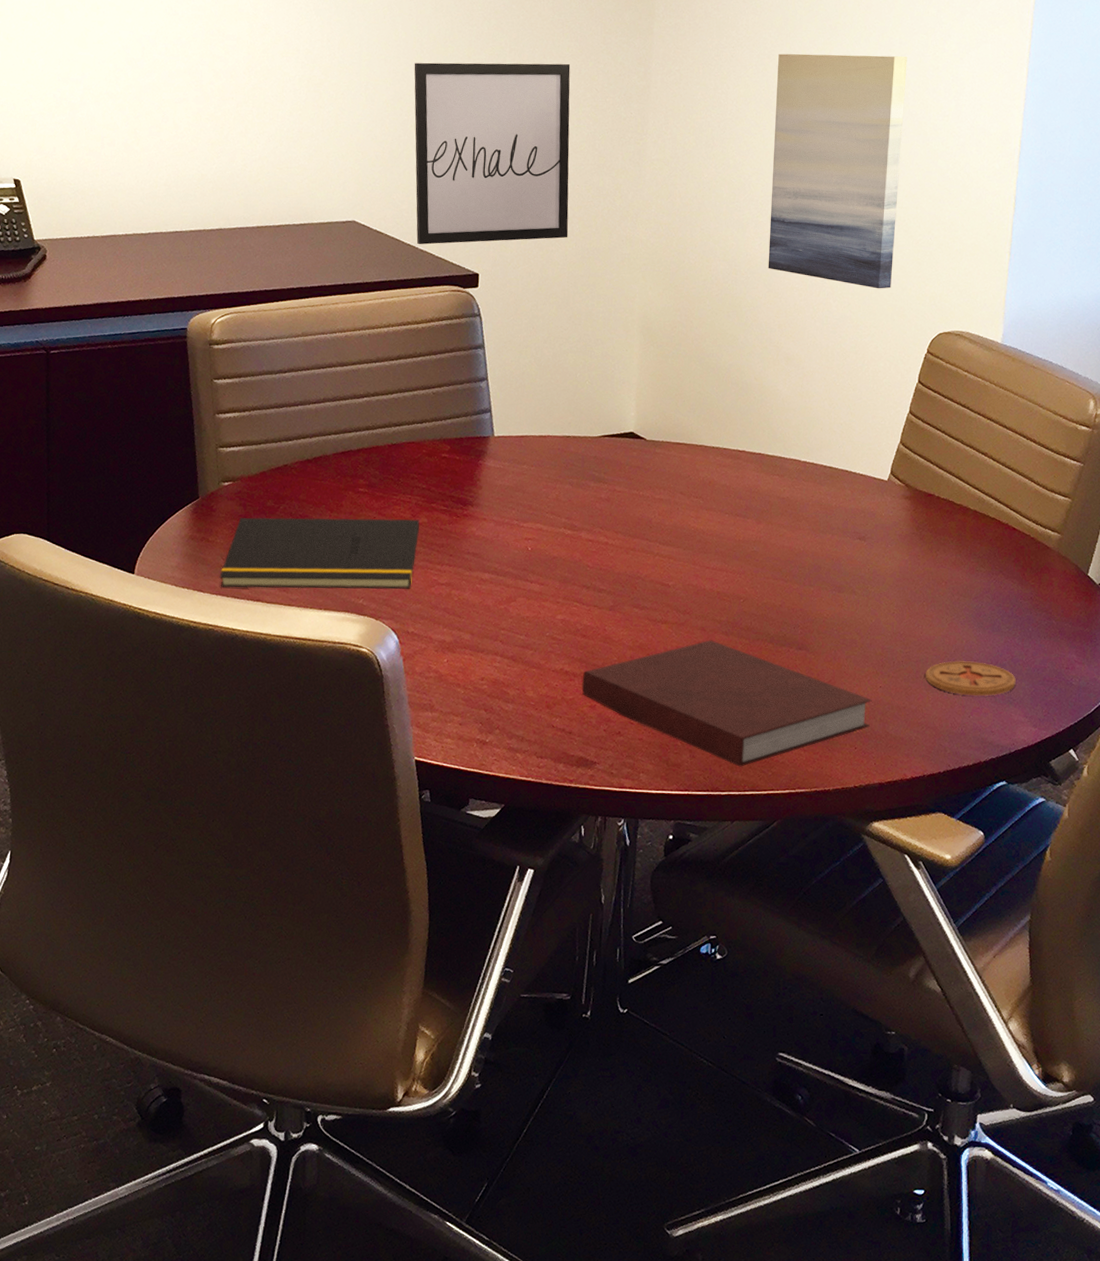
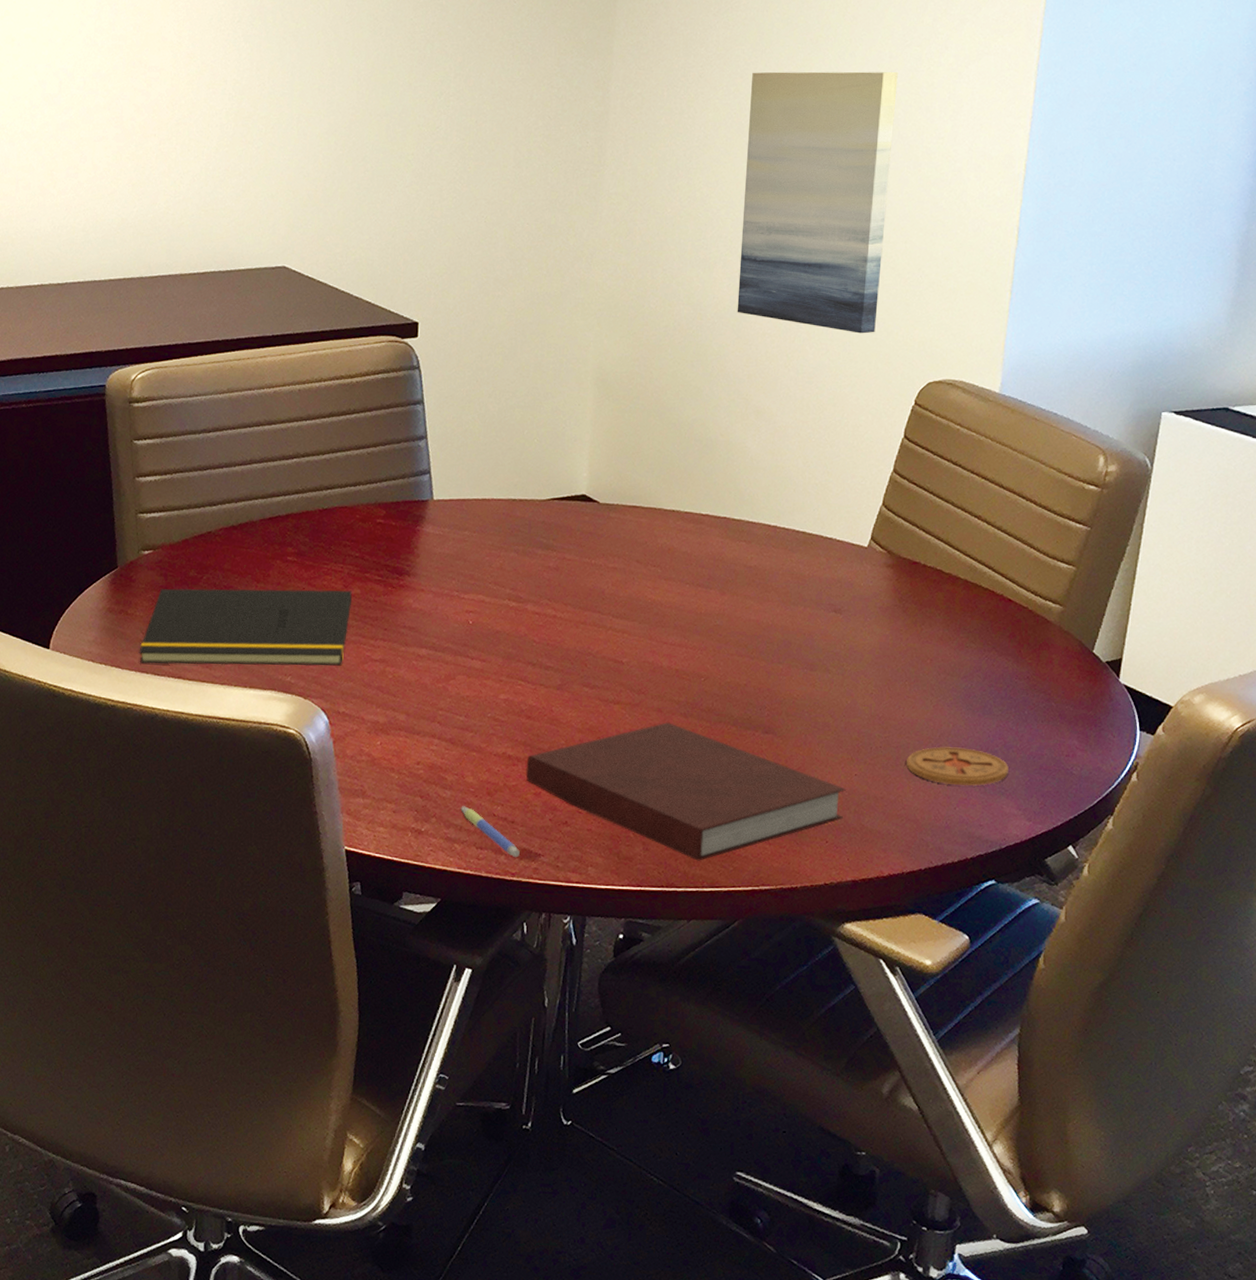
wall art: present [414,62,571,245] -> none [350,88,521,292]
pen: none [522,718,577,766] -> present [460,806,520,858]

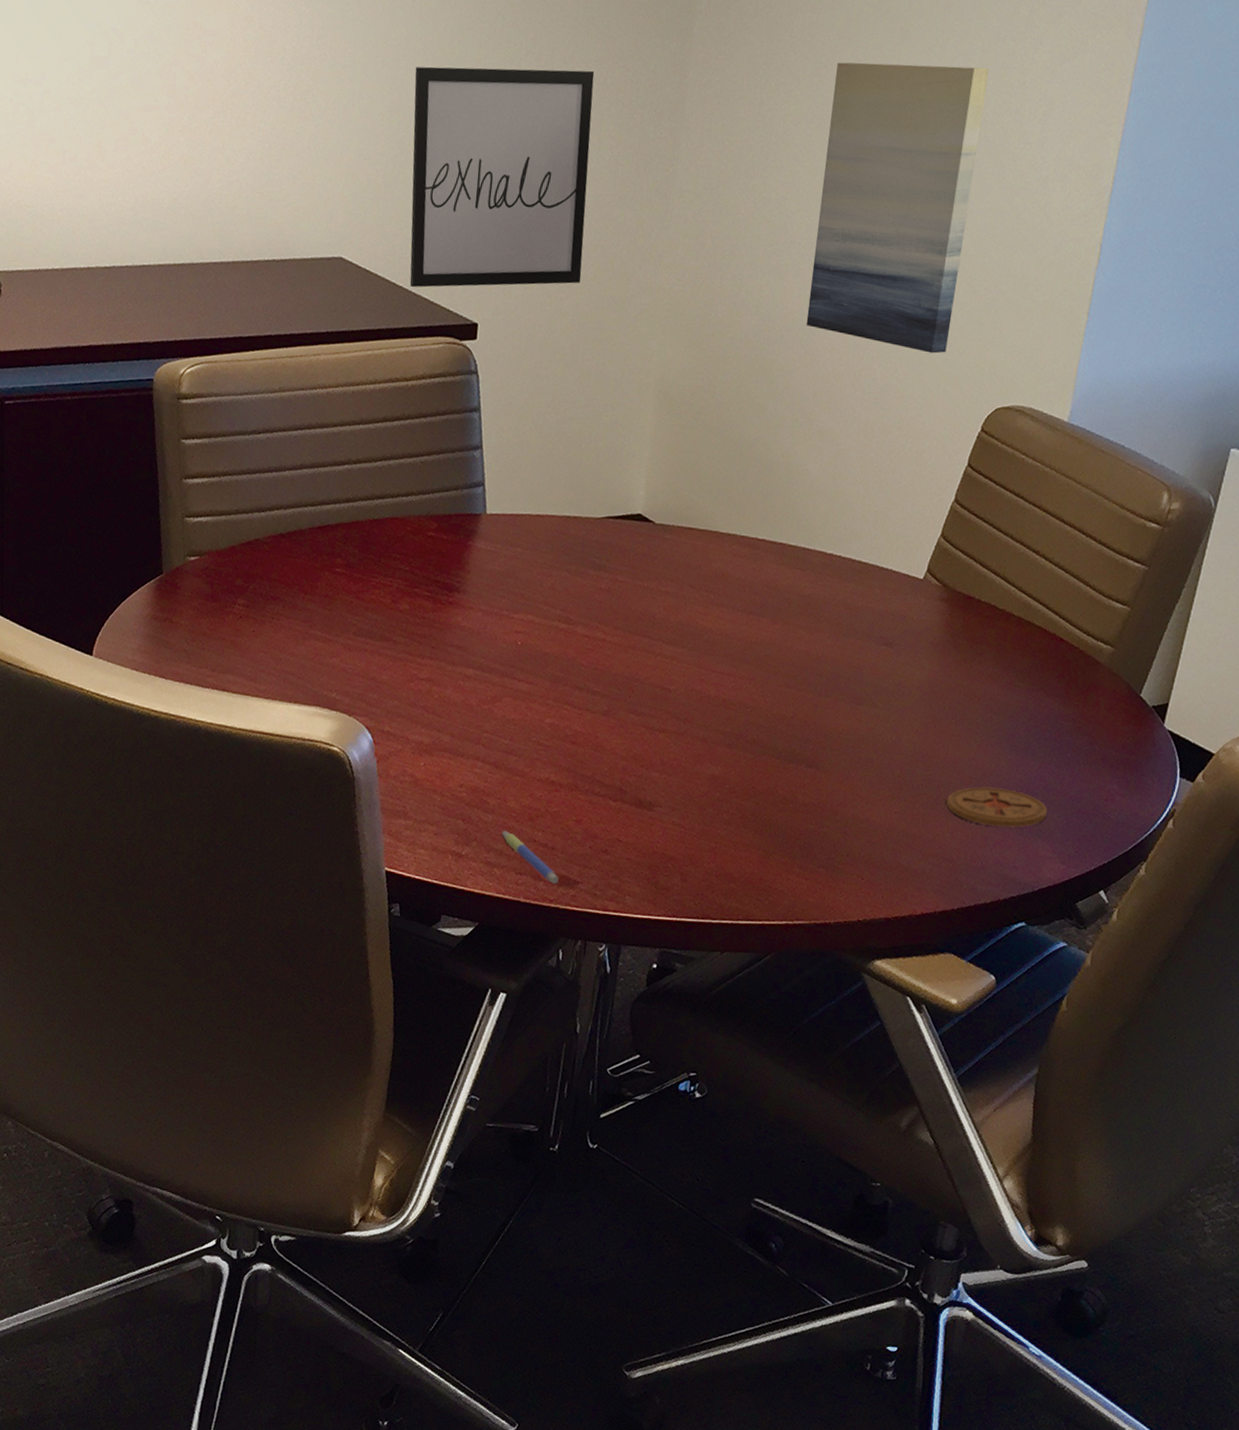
notepad: present [139,588,353,666] -> none [183,597,401,684]
wall art: none [350,88,521,292] -> present [409,66,595,288]
notebook: present [526,722,846,861] -> none [568,752,885,894]

